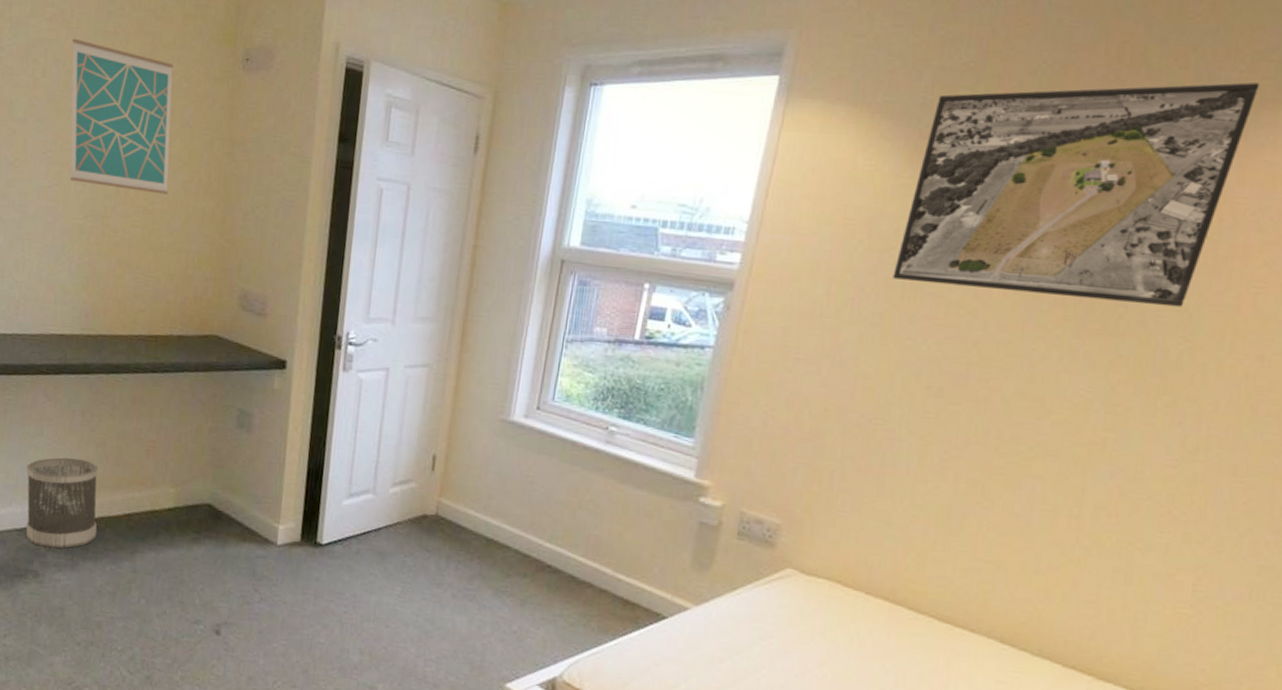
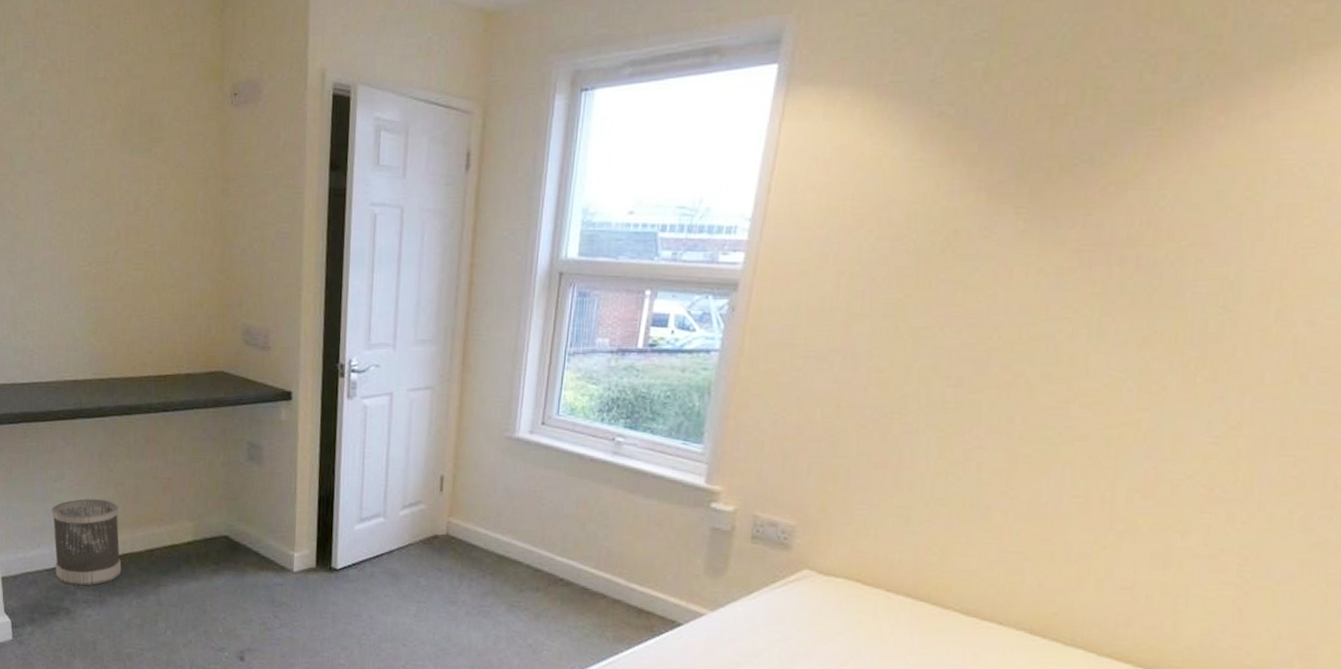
wall art: present [70,38,174,195] -> none [64,87,167,236]
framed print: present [893,82,1260,308] -> none [905,27,1307,276]

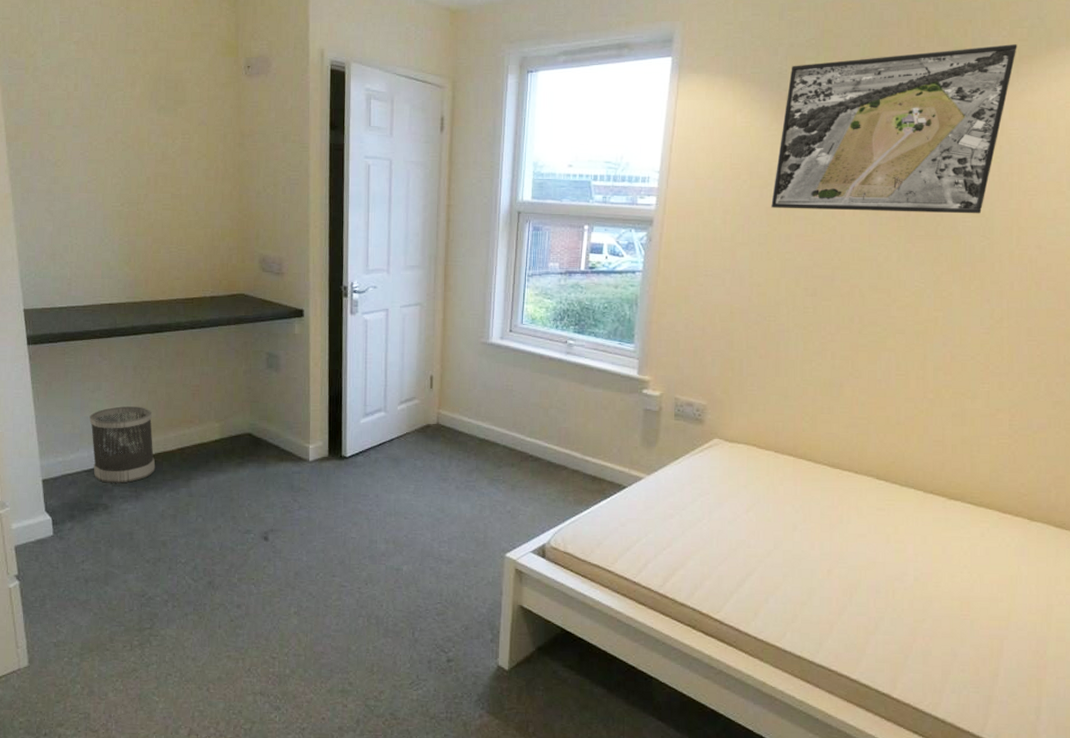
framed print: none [905,27,1307,276] -> present [771,44,1017,214]

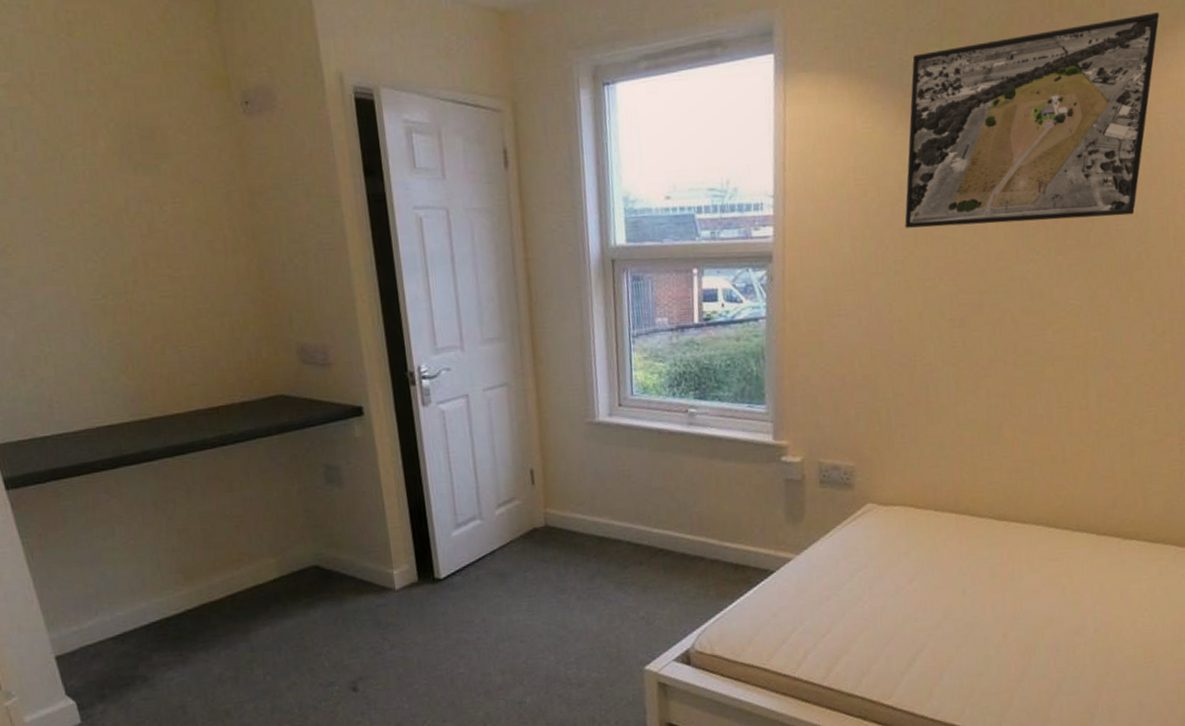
wastebasket: present [89,406,156,483] -> none [105,550,202,650]

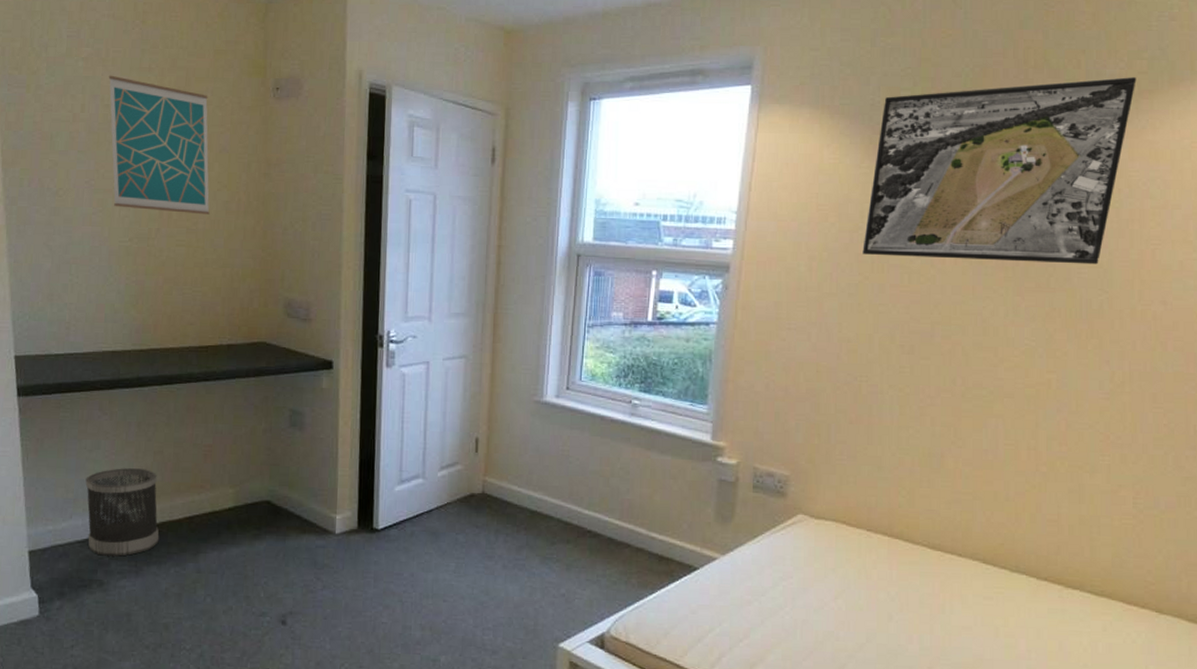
wall art: none [39,103,193,260] -> present [108,75,210,215]
wastebasket: none [105,550,202,650] -> present [85,468,159,557]

